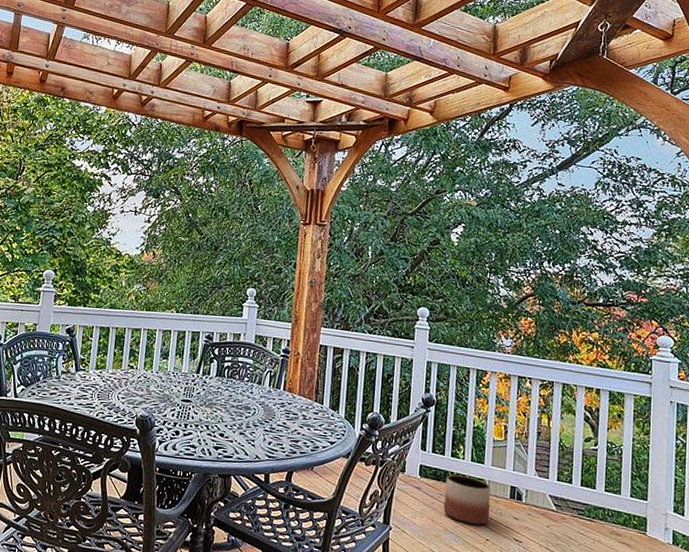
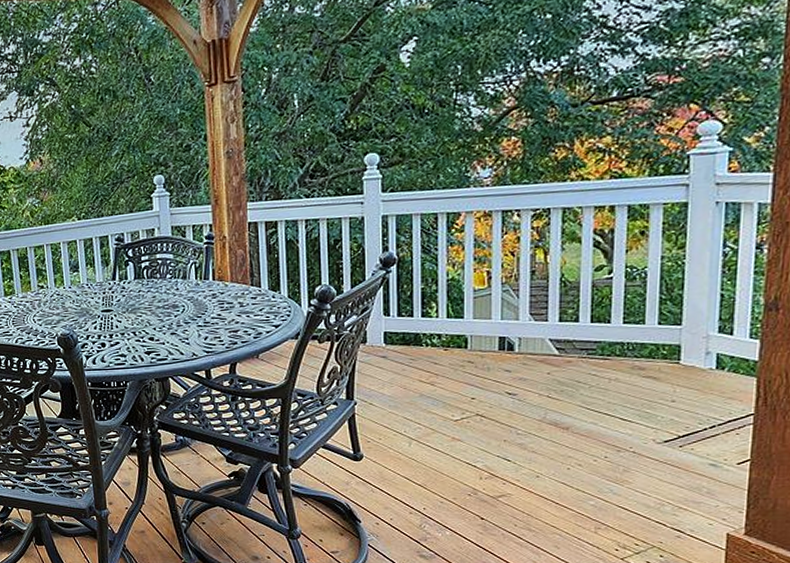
planter: present [443,474,491,525] -> none [416,335,474,385]

